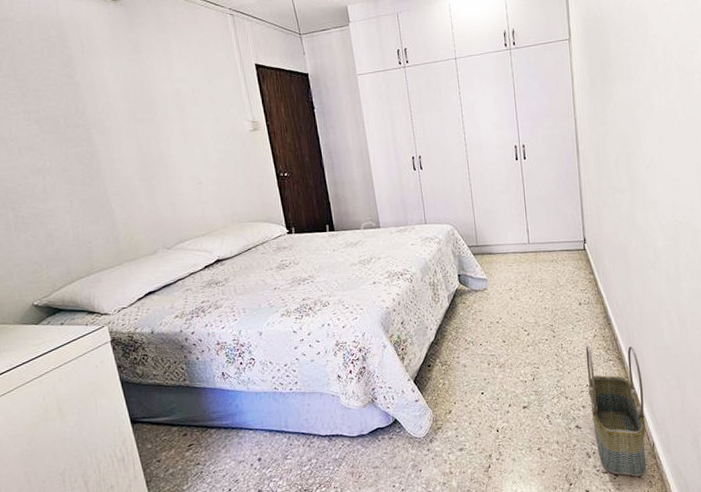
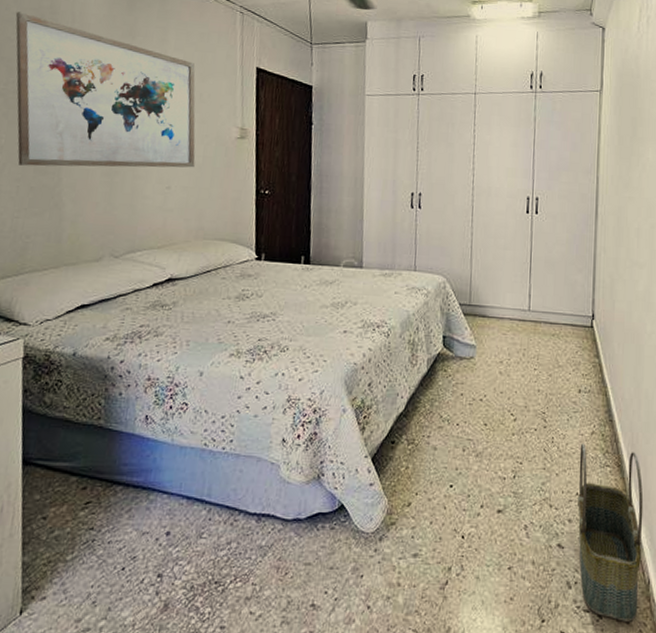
wall art: none [29,44,219,182] -> present [15,12,196,168]

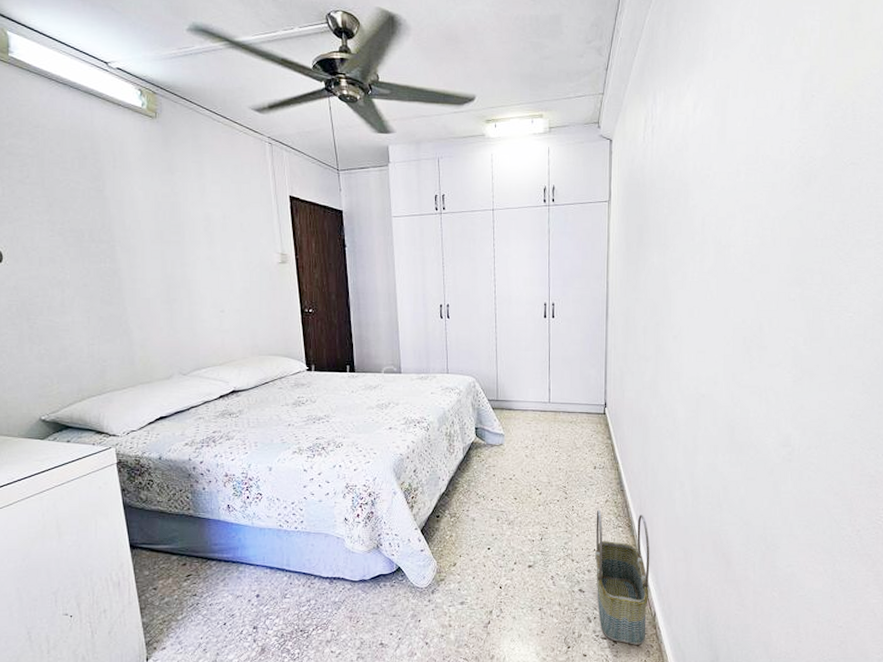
wall art: present [15,12,196,168] -> none [60,154,243,298]

